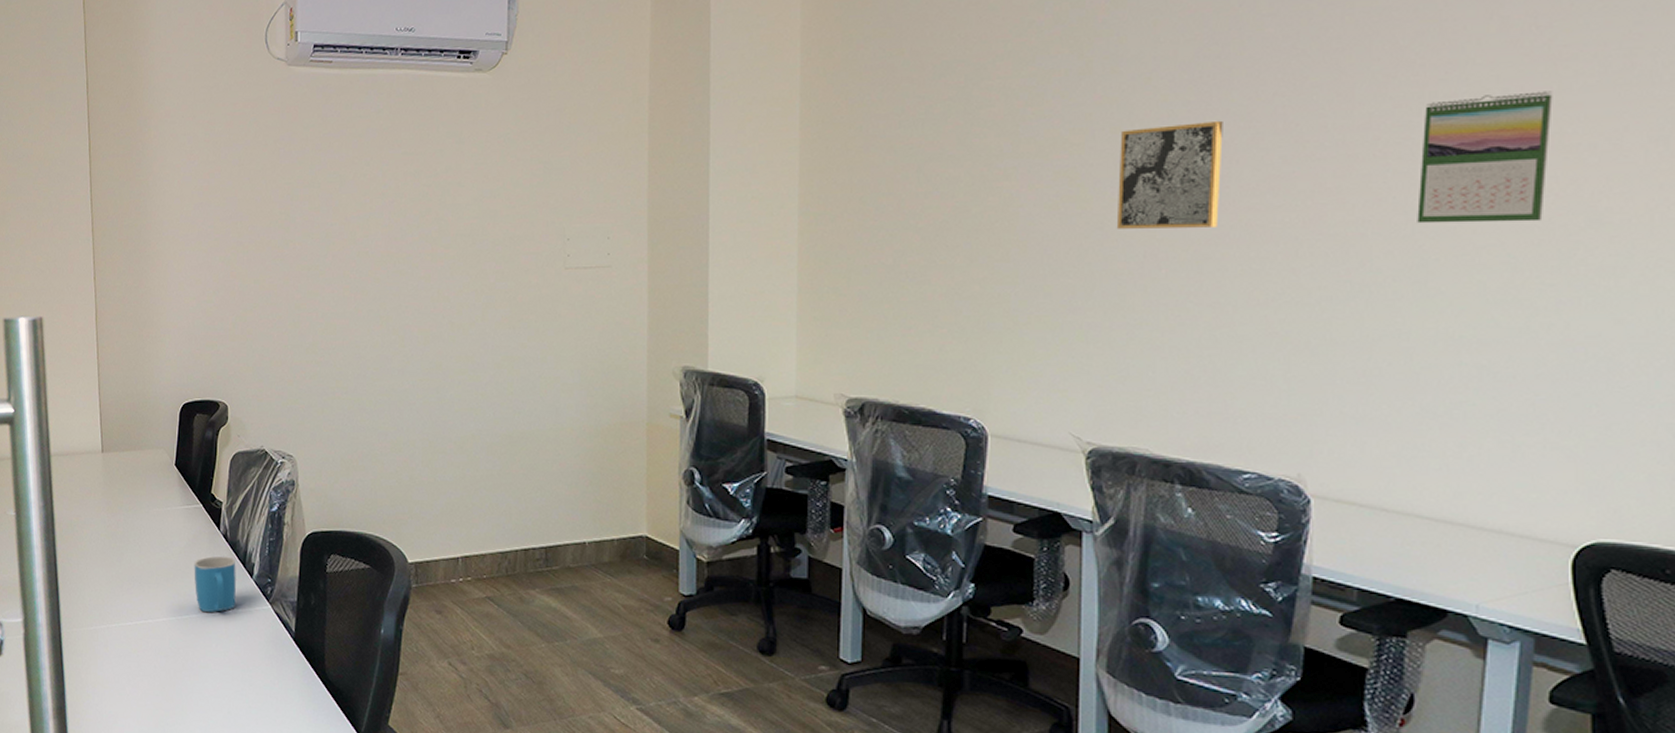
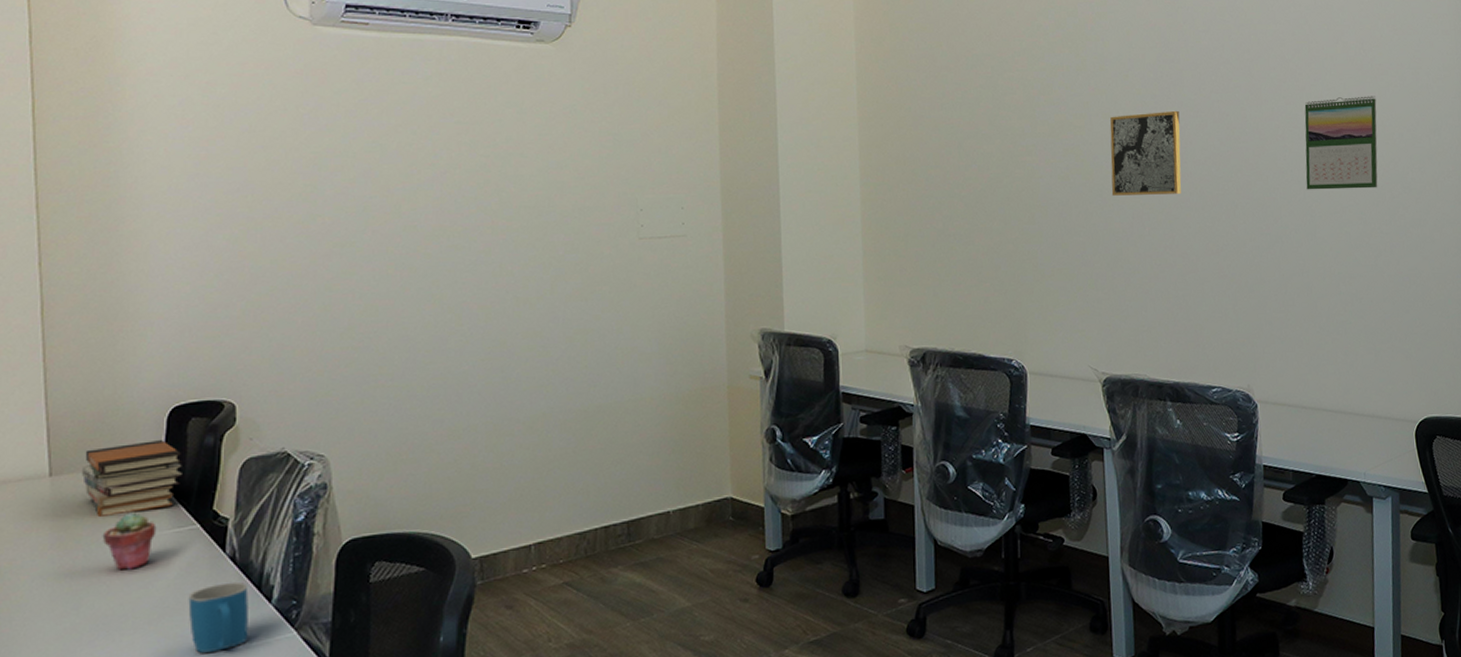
book stack: none [122,430,190,489] -> present [81,440,182,517]
potted succulent: none [136,488,172,535] -> present [102,512,157,571]

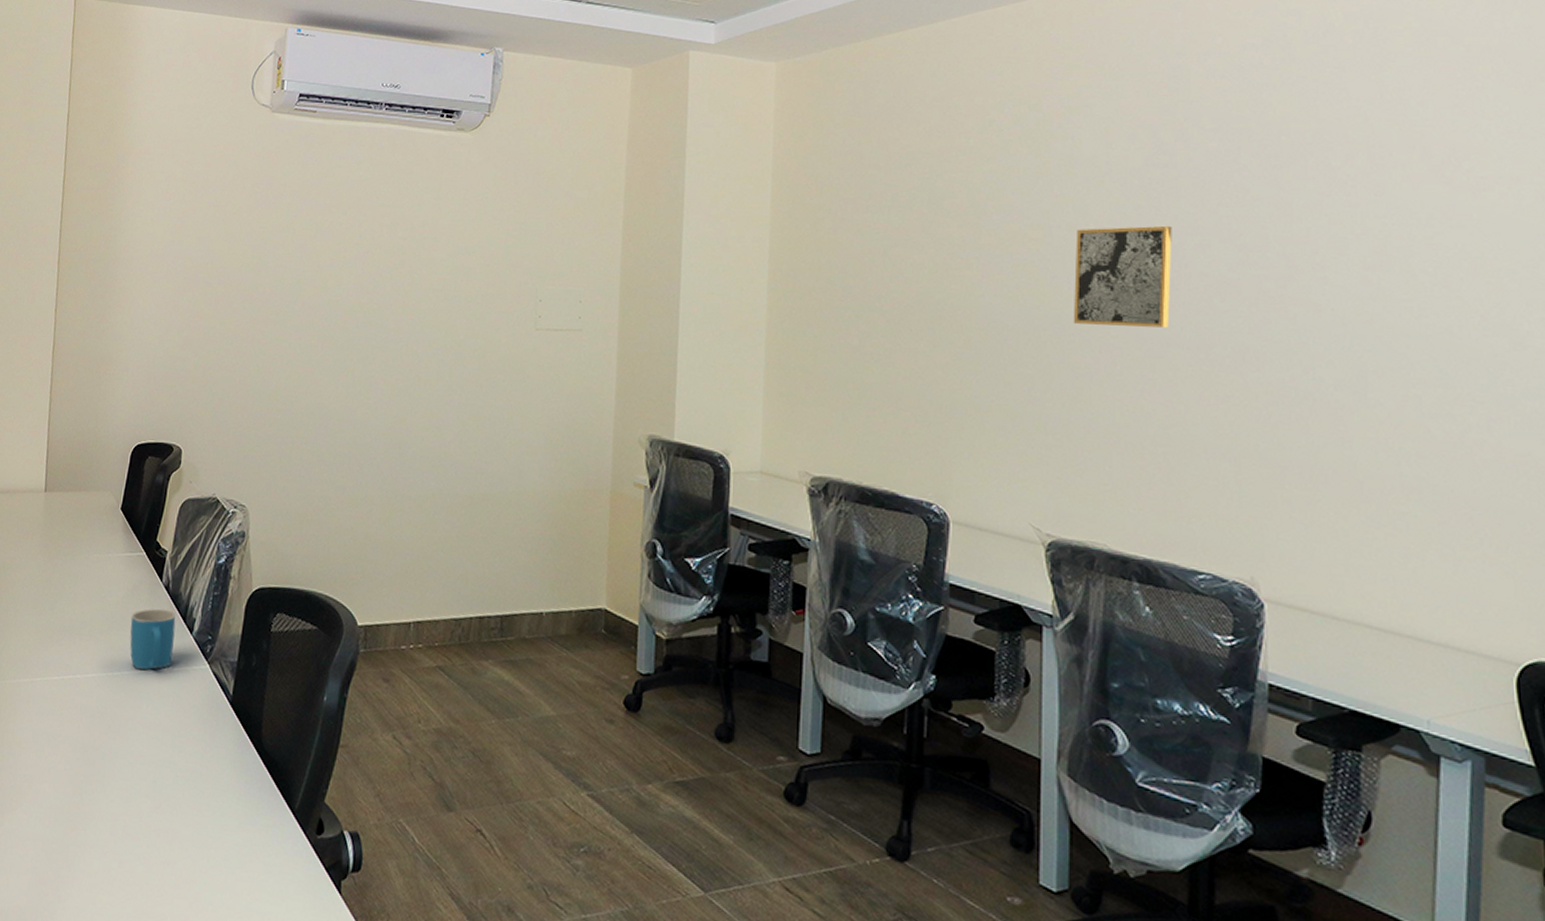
book stack: present [81,440,182,517] -> none [66,472,138,534]
potted succulent: present [102,512,157,571] -> none [75,533,115,583]
calendar: present [1304,96,1378,190] -> none [1354,218,1474,341]

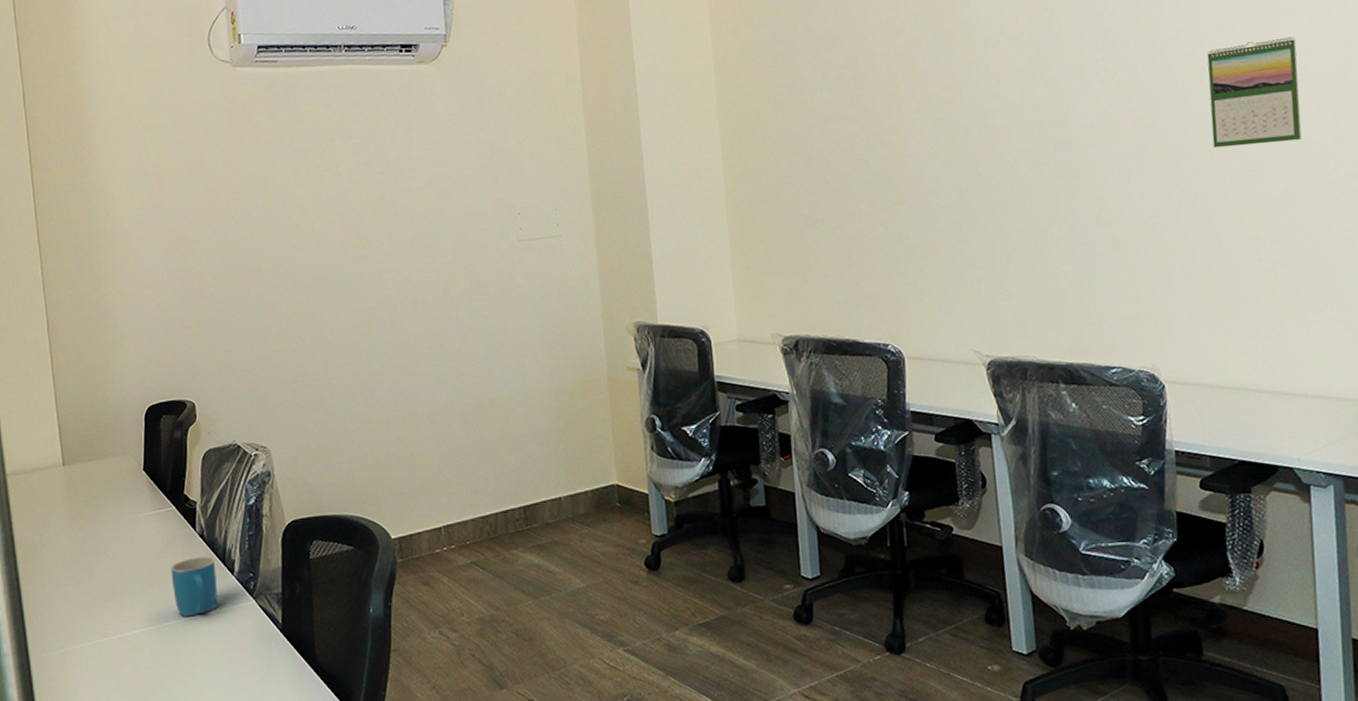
wall art: present [1073,225,1172,328] -> none [981,73,1066,169]
calendar: none [1354,218,1474,341] -> present [1207,36,1302,148]

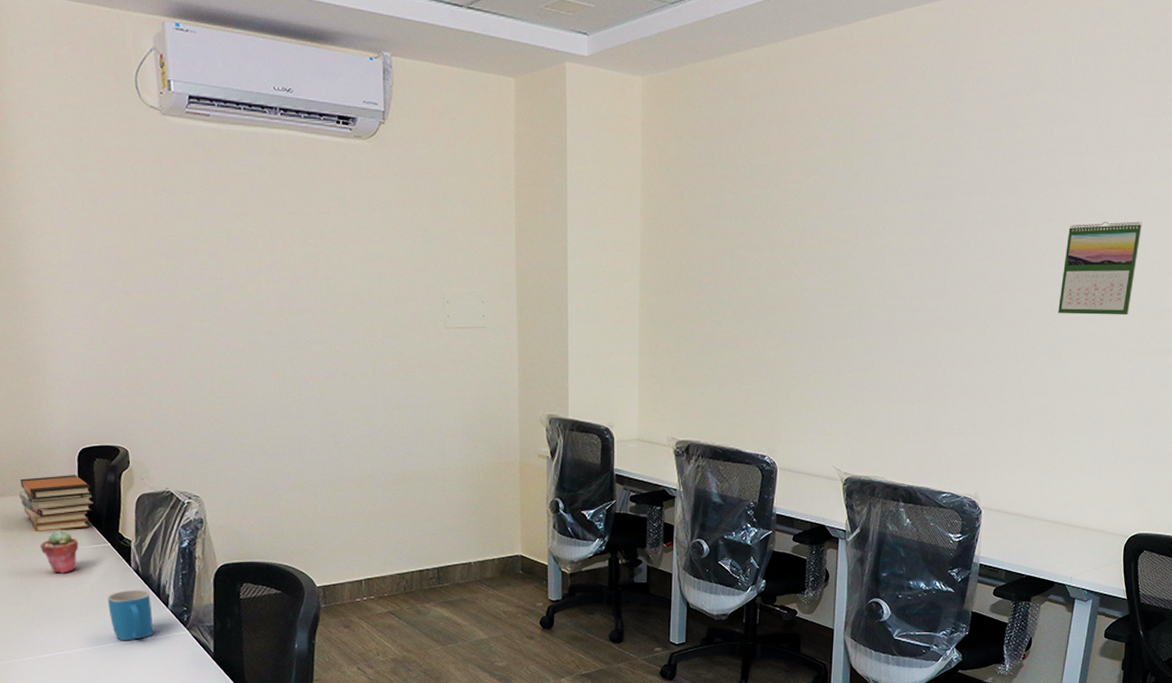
book stack: none [85,435,159,499] -> present [18,475,93,531]
potted succulent: none [104,496,143,545] -> present [39,530,79,574]

